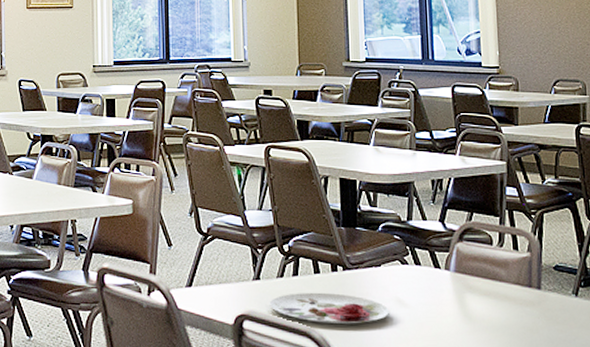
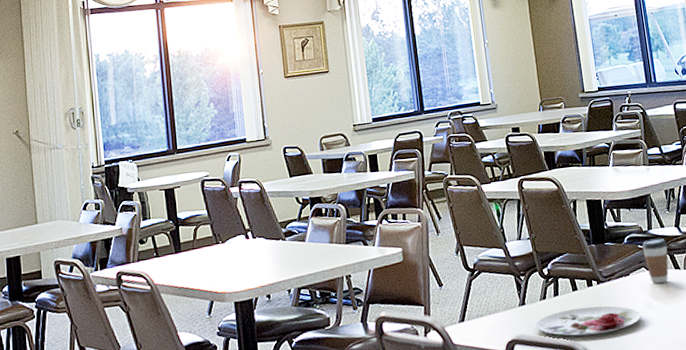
coffee cup: none [398,230,428,281] -> present [642,238,669,284]

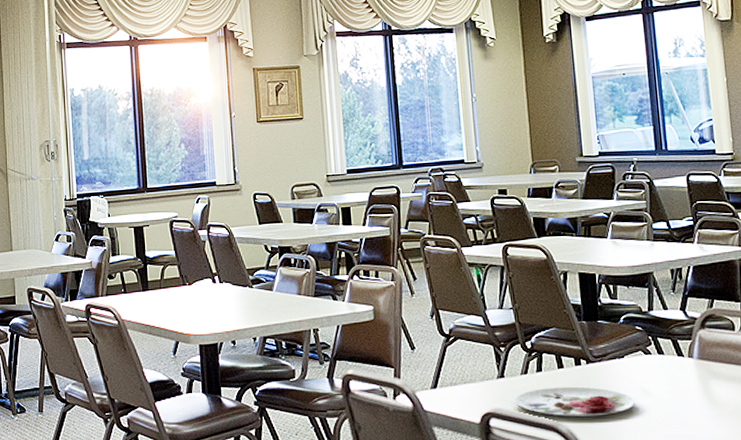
coffee cup: present [642,238,669,284] -> none [640,320,671,370]

